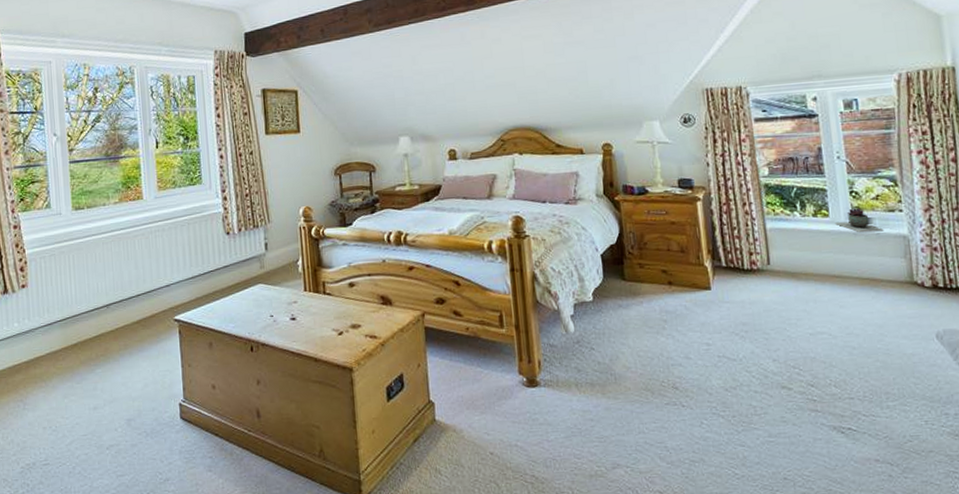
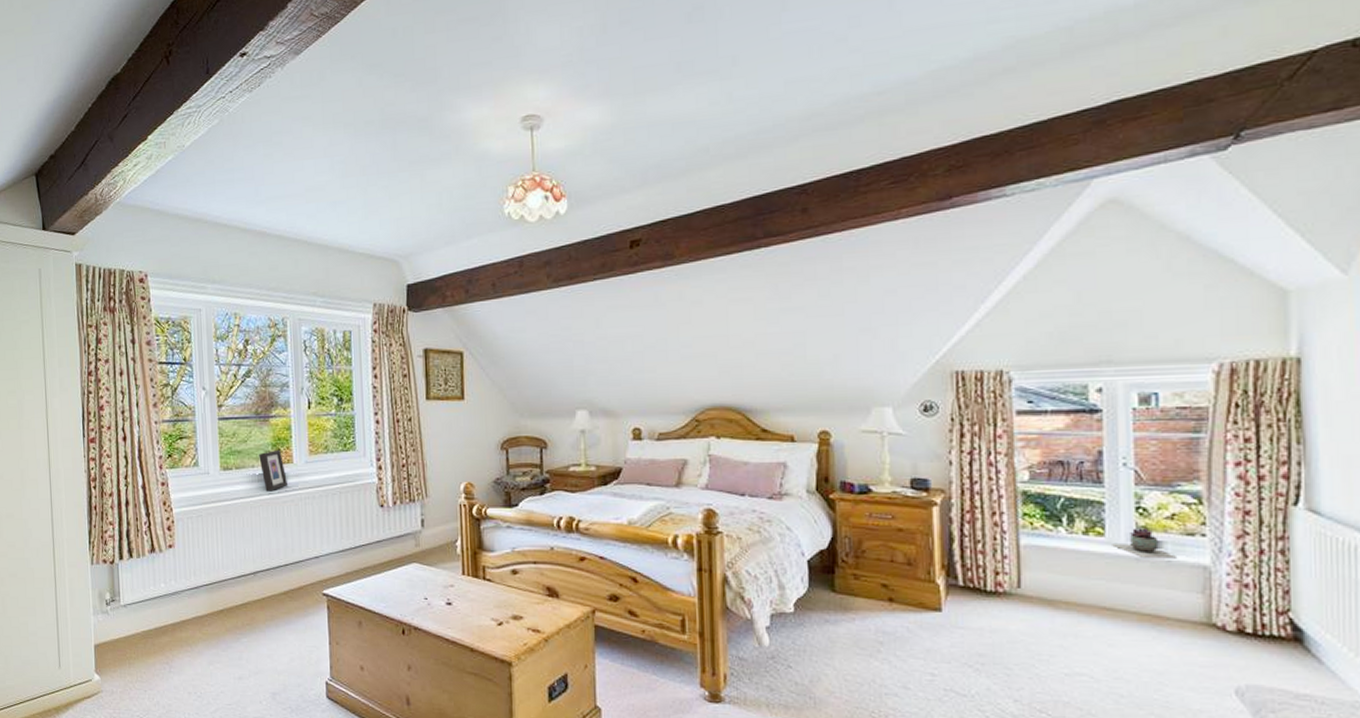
picture frame: none [109,187,138,228] -> present [259,449,287,492]

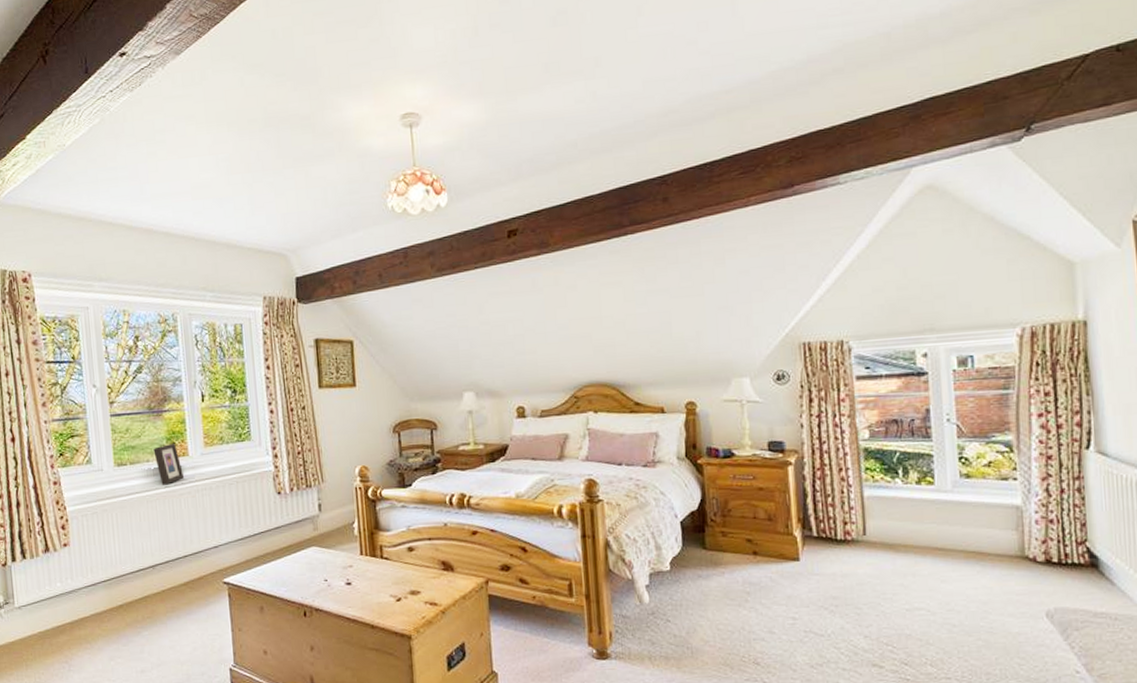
succulent plant: present [1112,528,1178,559] -> none [940,475,995,503]

